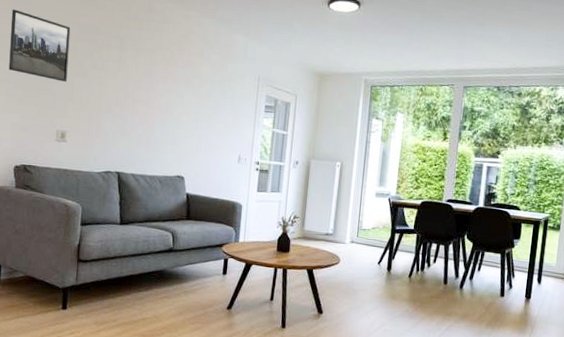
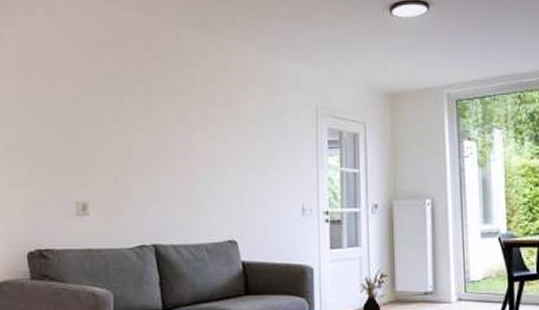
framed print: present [8,9,71,82] -> none [14,65,85,143]

